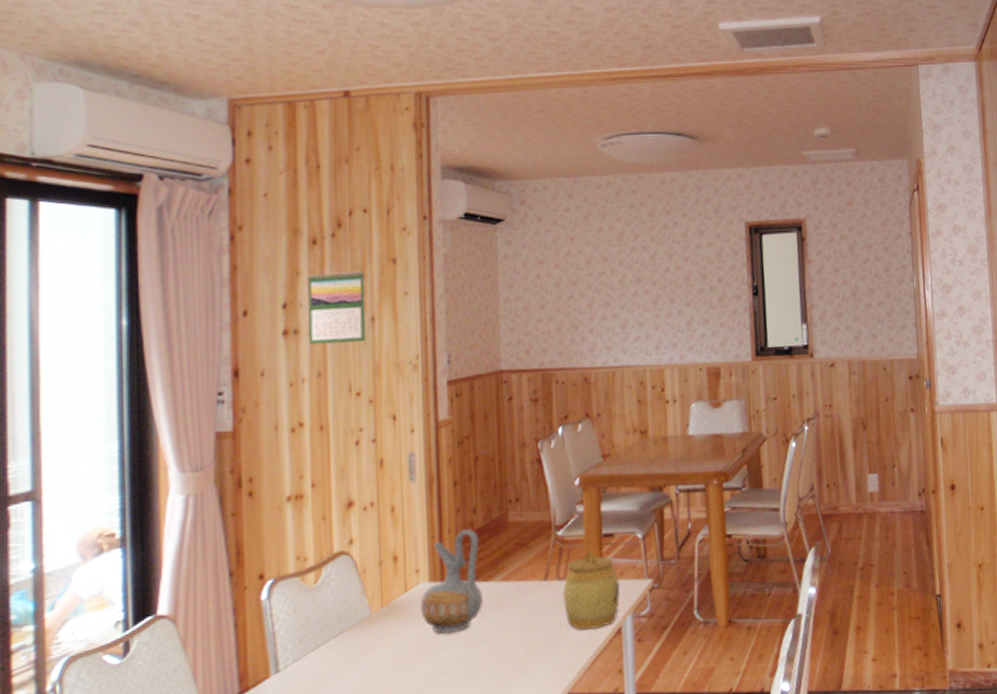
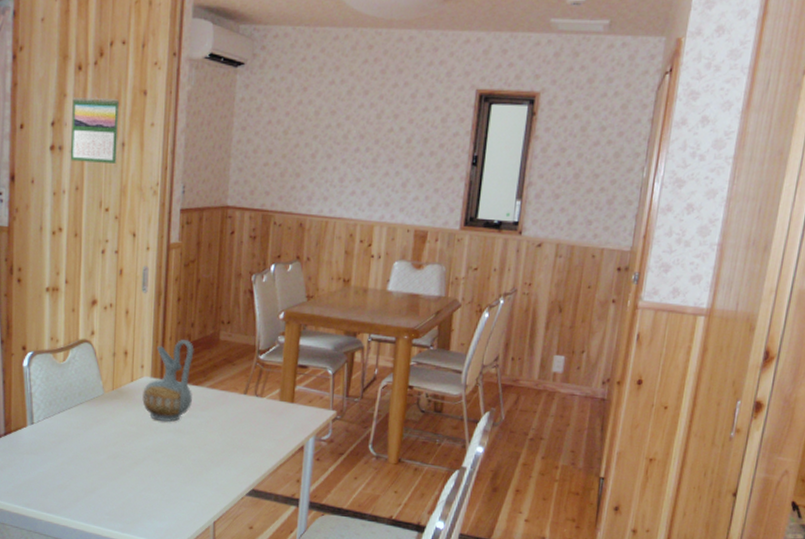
jar: present [563,550,621,630] -> none [258,376,308,443]

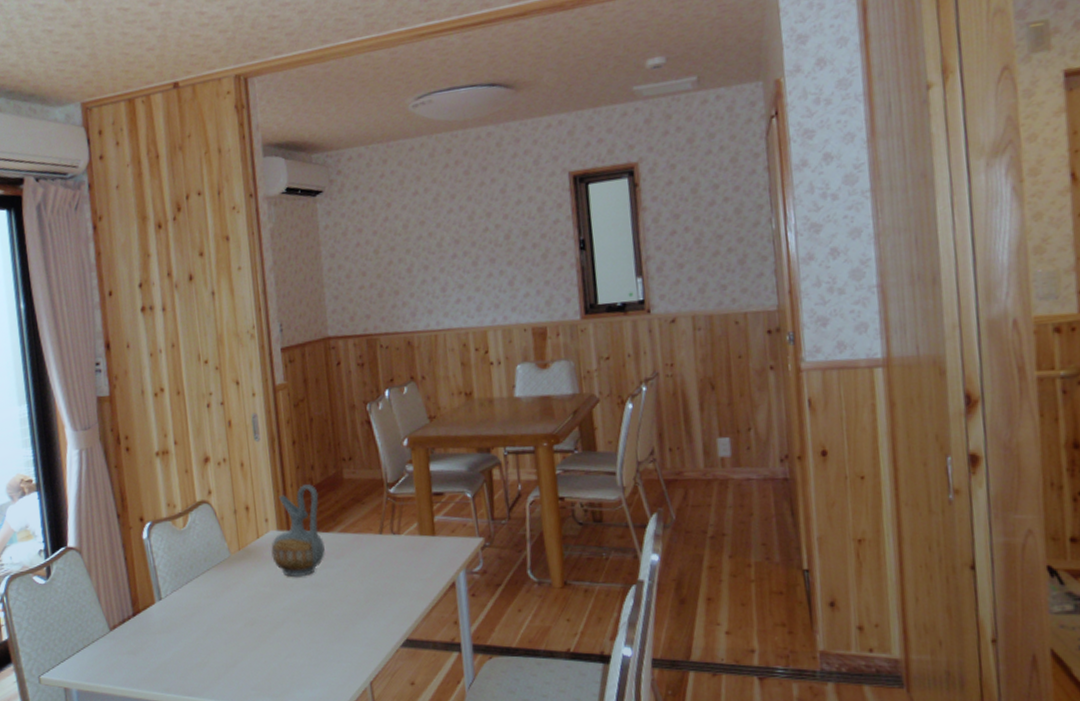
calendar: present [71,97,120,164] -> none [157,250,209,319]

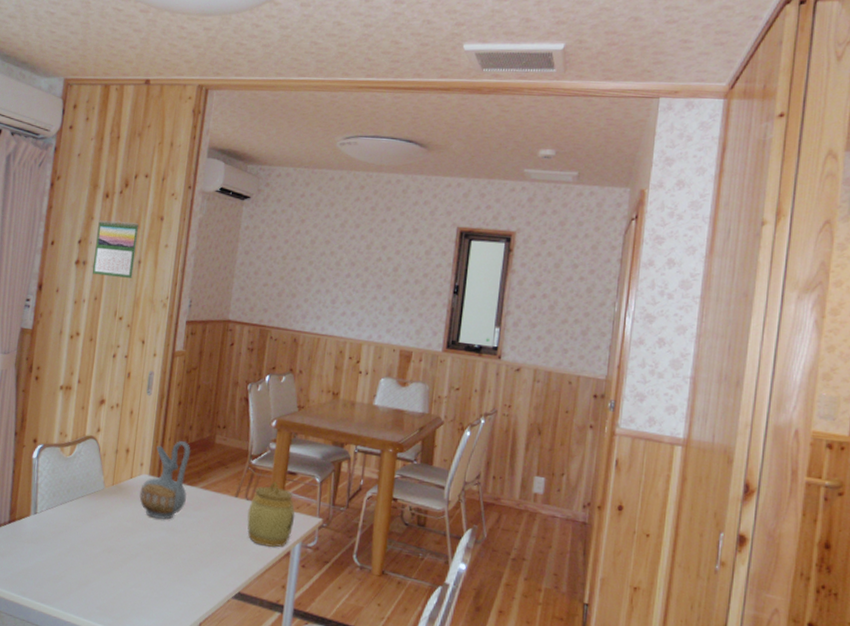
calendar: none [157,250,209,319] -> present [93,220,139,278]
jar: none [397,507,453,582] -> present [247,481,295,547]

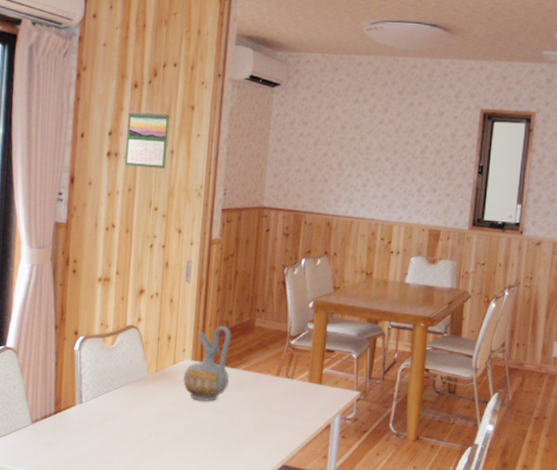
jar: present [247,481,295,547] -> none [288,359,334,421]

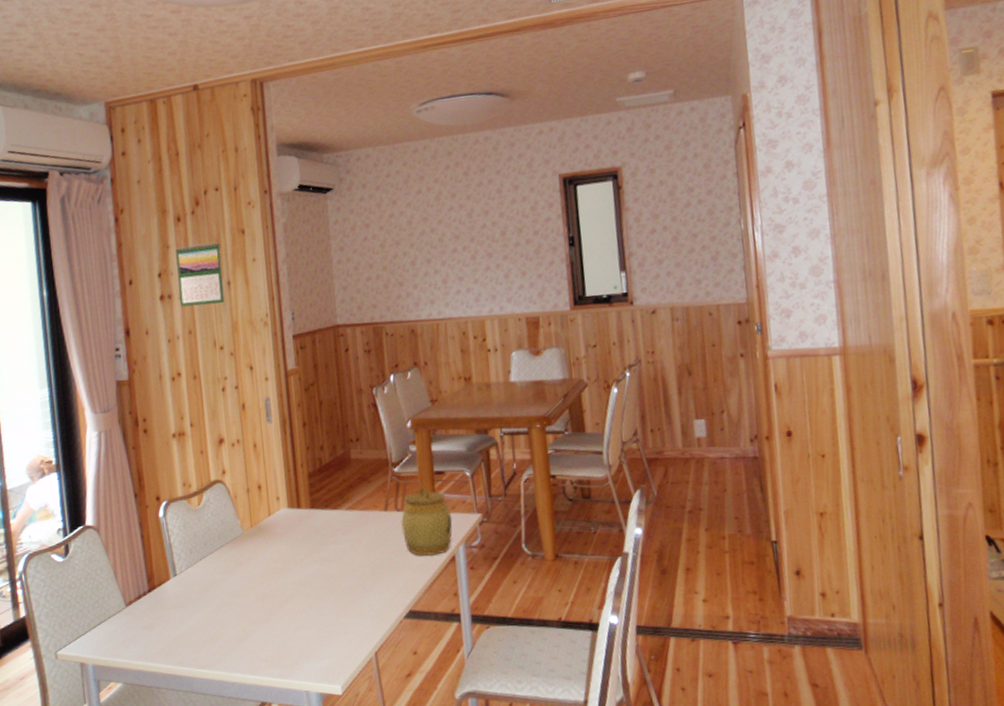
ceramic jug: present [183,325,232,402] -> none [282,463,333,552]
jar: none [288,359,334,421] -> present [401,485,453,556]

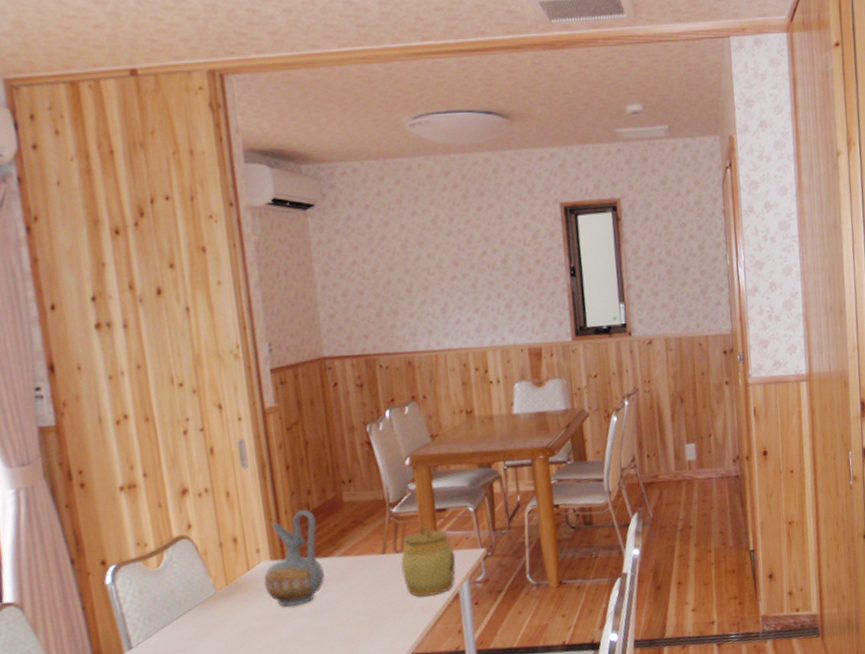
calendar: present [175,242,225,307] -> none [114,261,183,337]
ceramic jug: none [282,463,333,552] -> present [263,509,325,607]

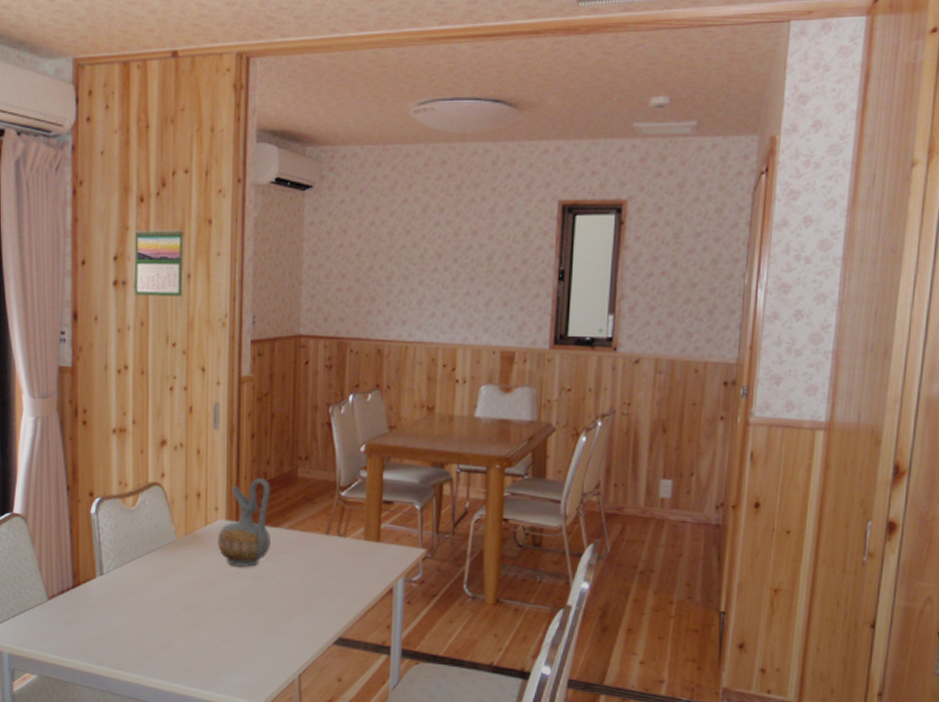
calendar: none [114,261,183,337] -> present [135,228,184,296]
jar: present [401,524,456,597] -> none [342,513,395,585]

